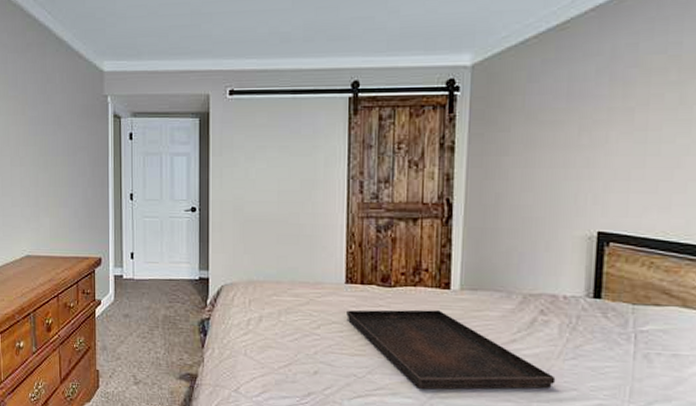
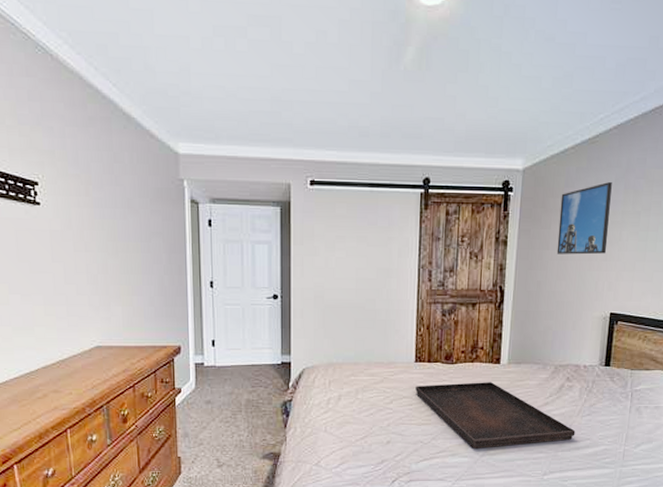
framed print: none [519,73,592,161] -> present [556,181,612,255]

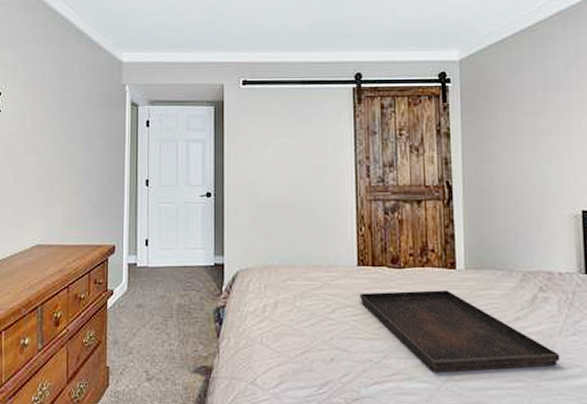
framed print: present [556,181,612,255] -> none [505,68,567,146]

